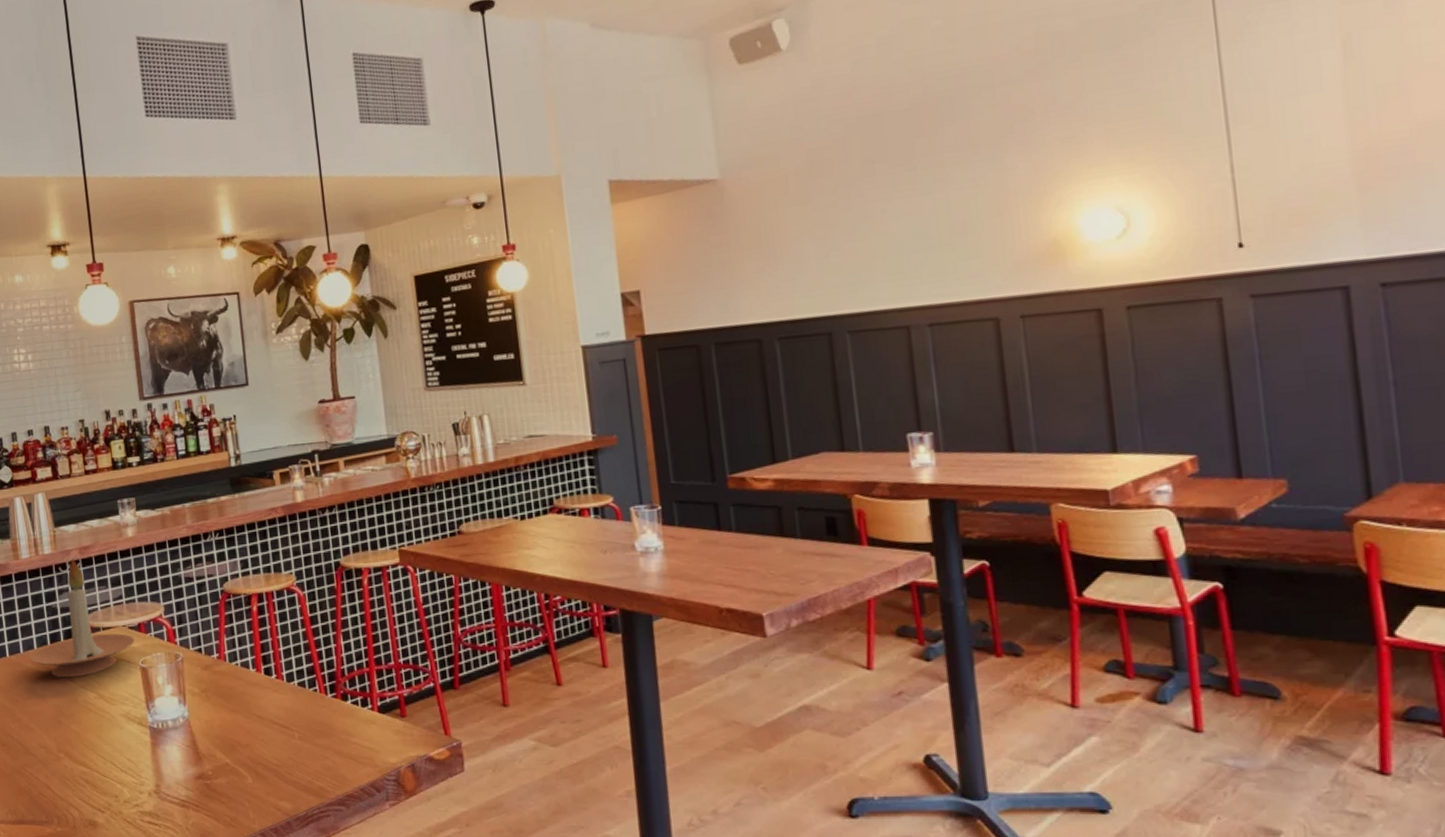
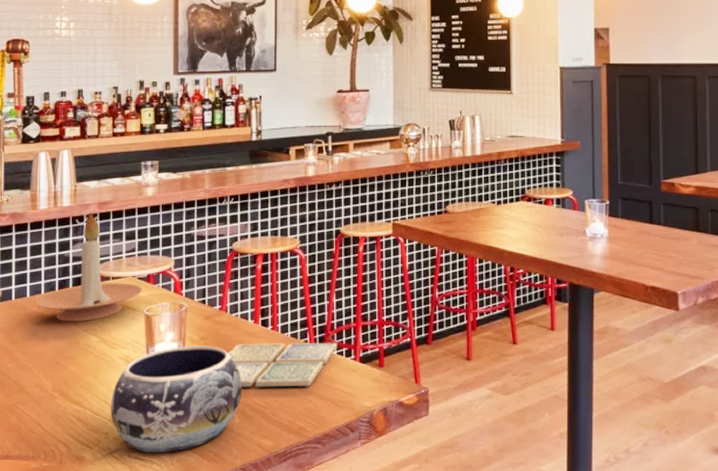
decorative bowl: none [116,699,252,818] -> present [110,346,242,454]
drink coaster: none [232,690,351,744] -> present [228,342,338,387]

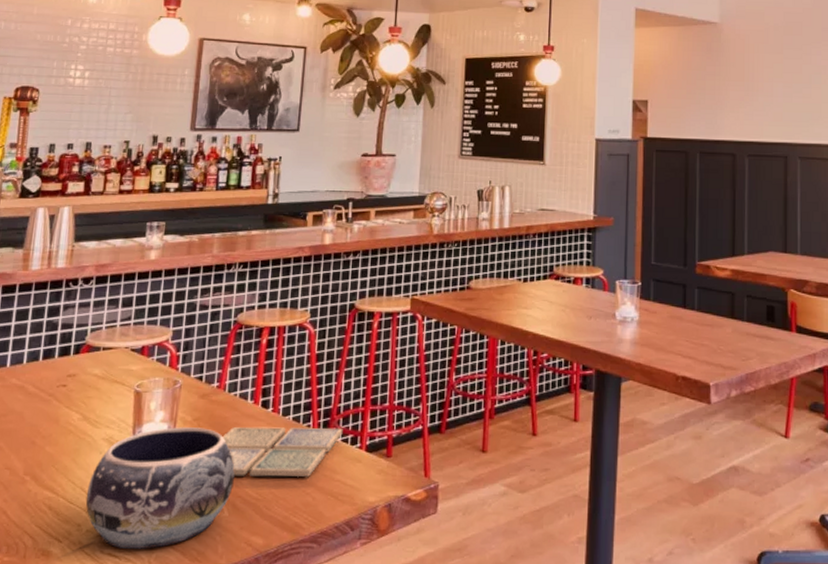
candle holder: present [36,211,143,322] -> none [15,274,136,397]

